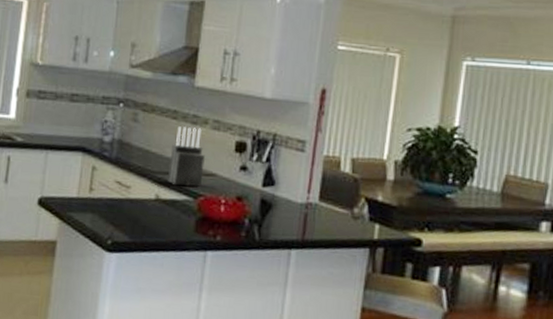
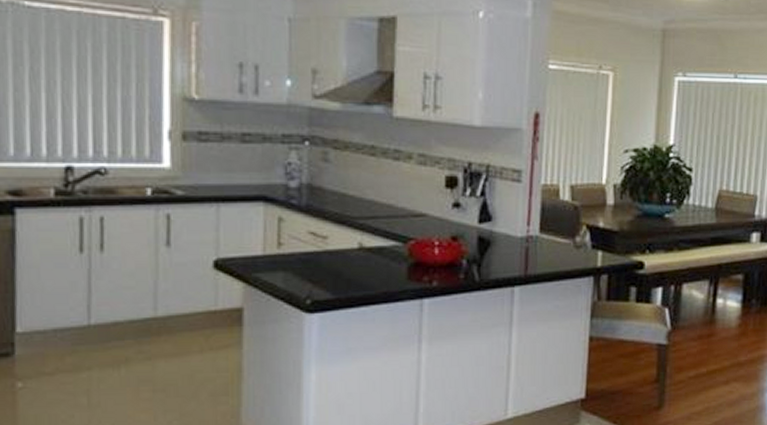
knife block: present [168,126,205,187] -> none [371,164,412,231]

